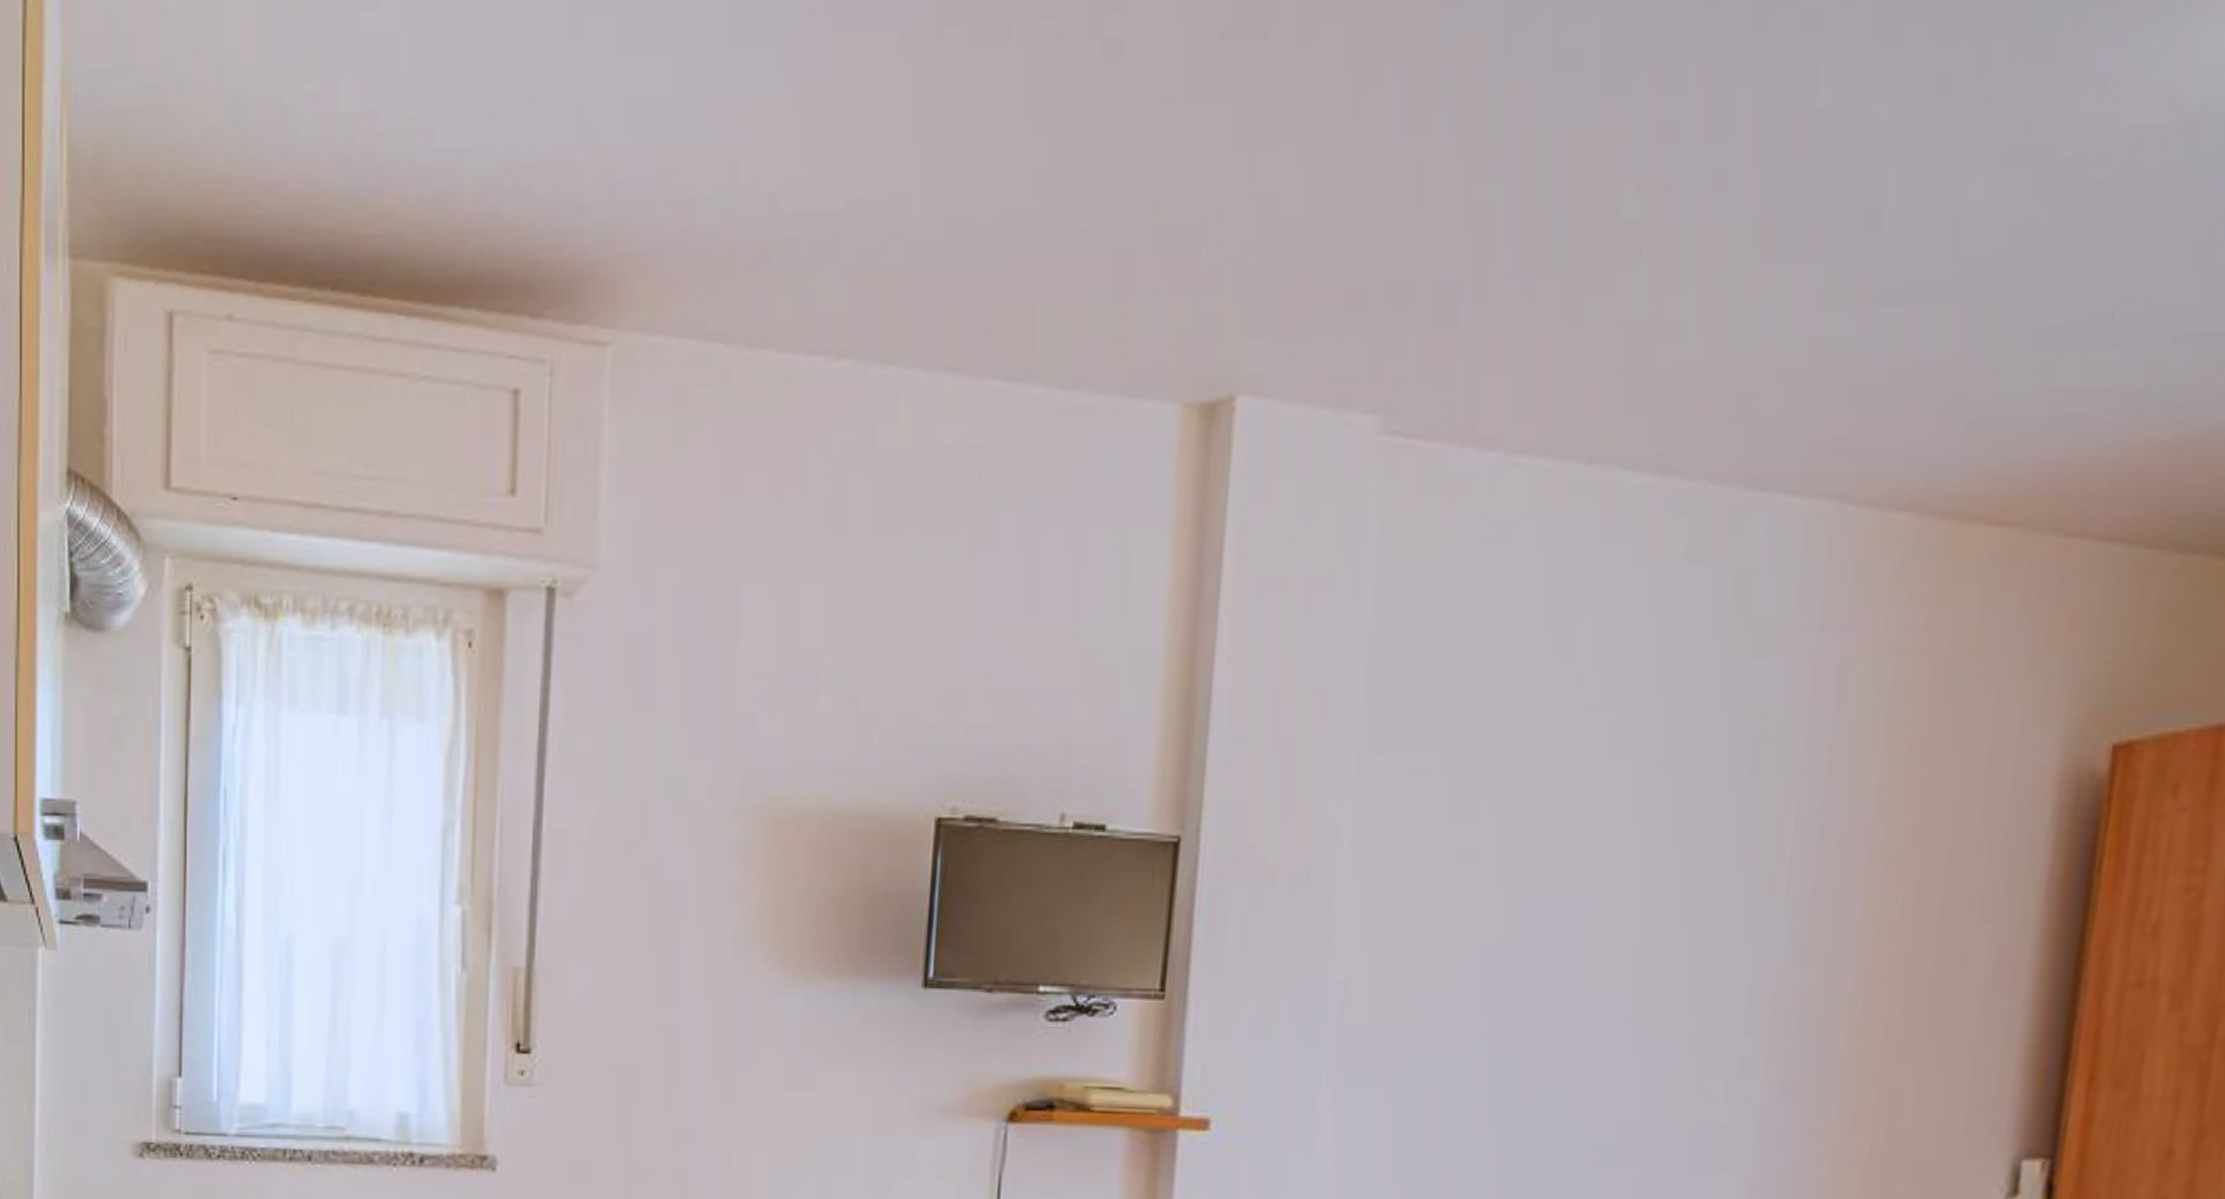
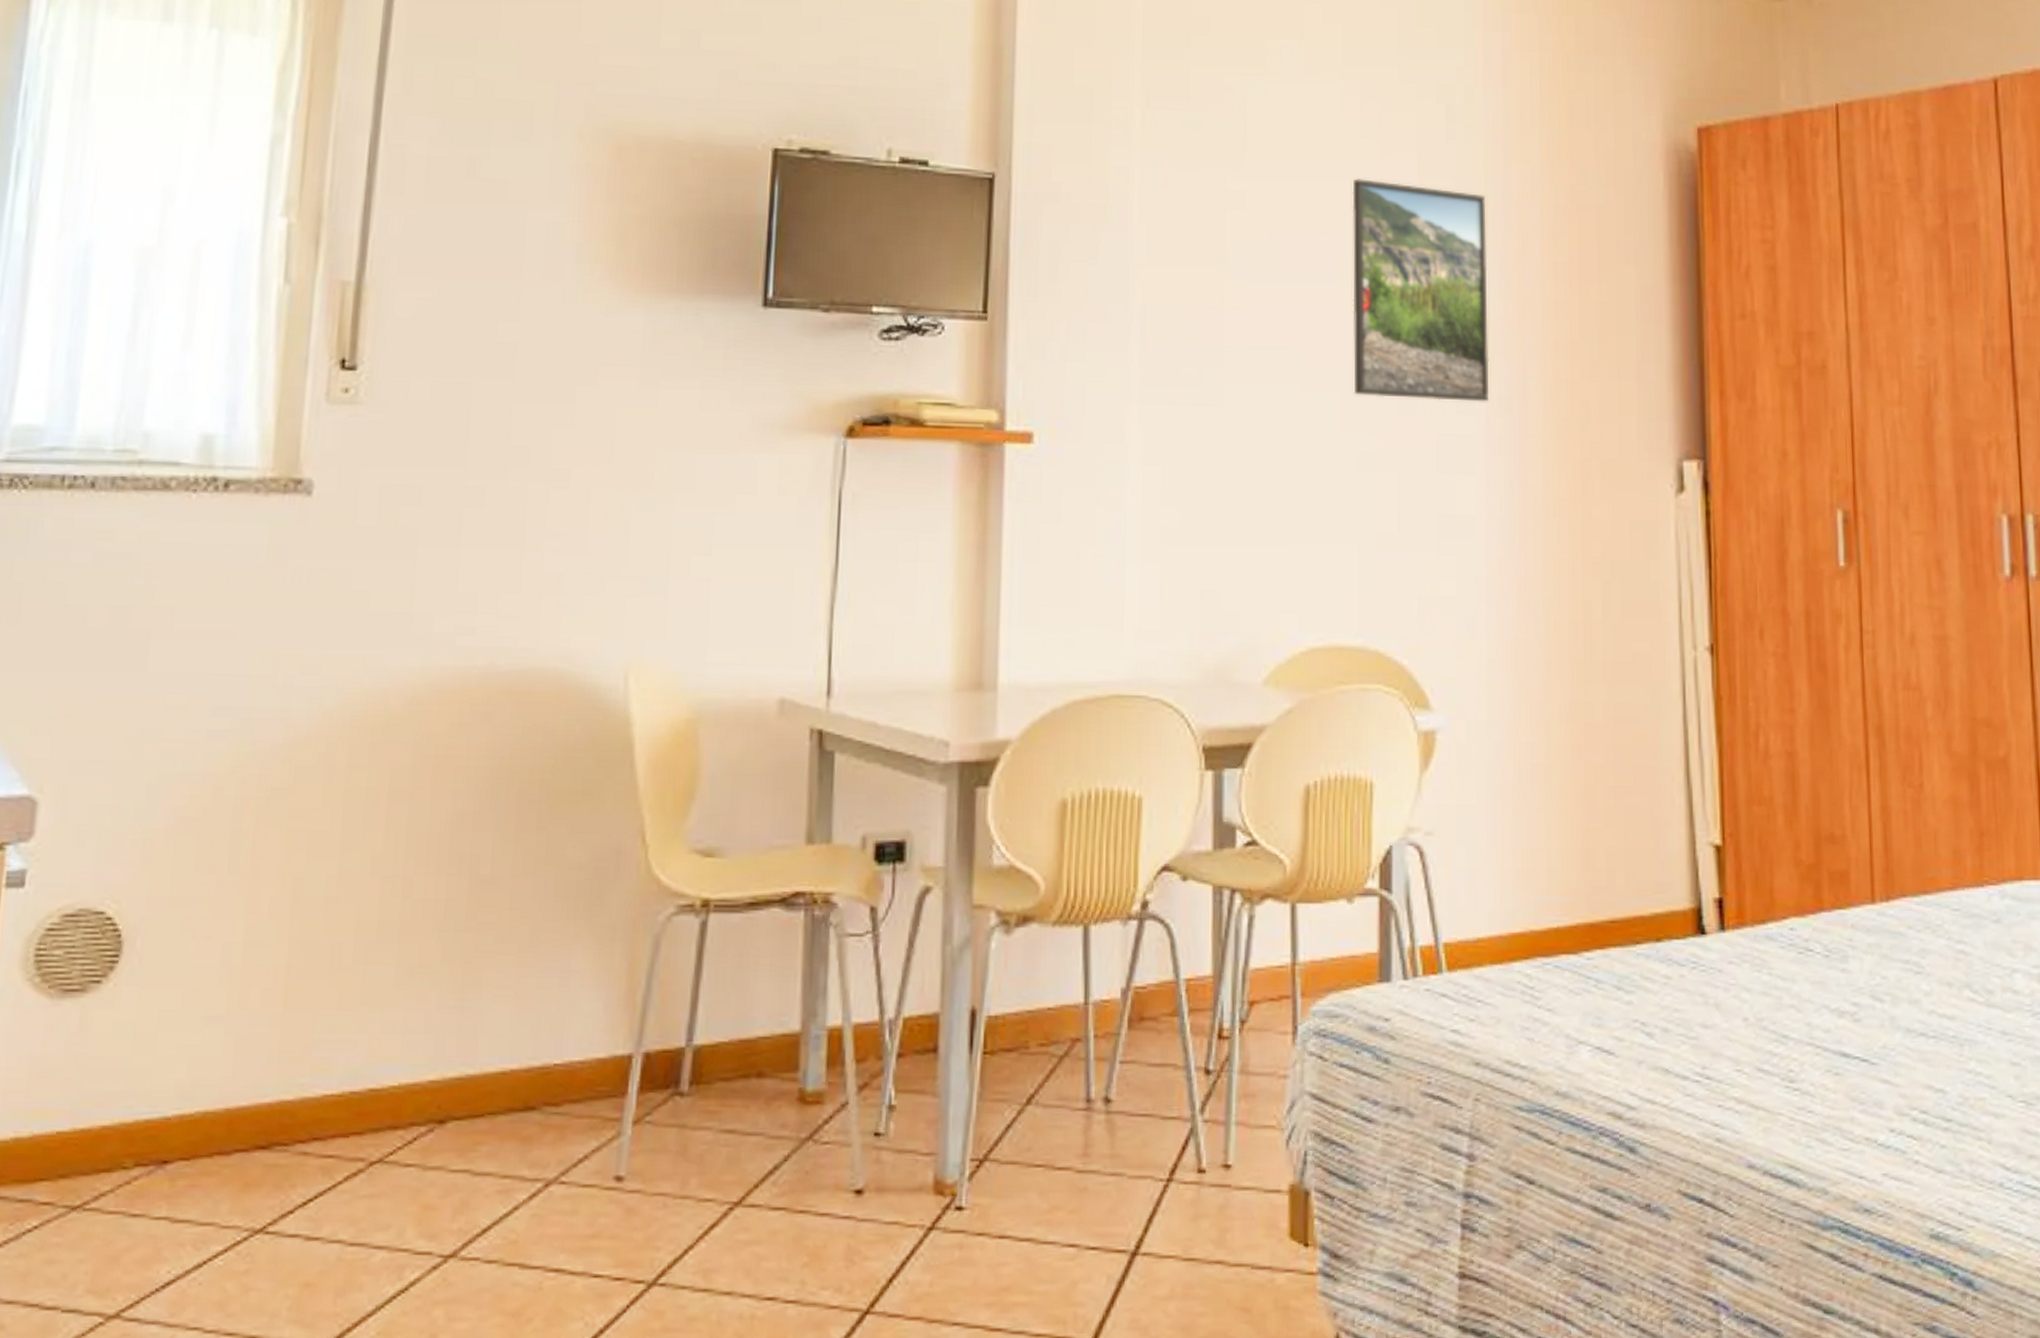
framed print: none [1593,827,1795,1089] -> present [1352,178,1489,402]

